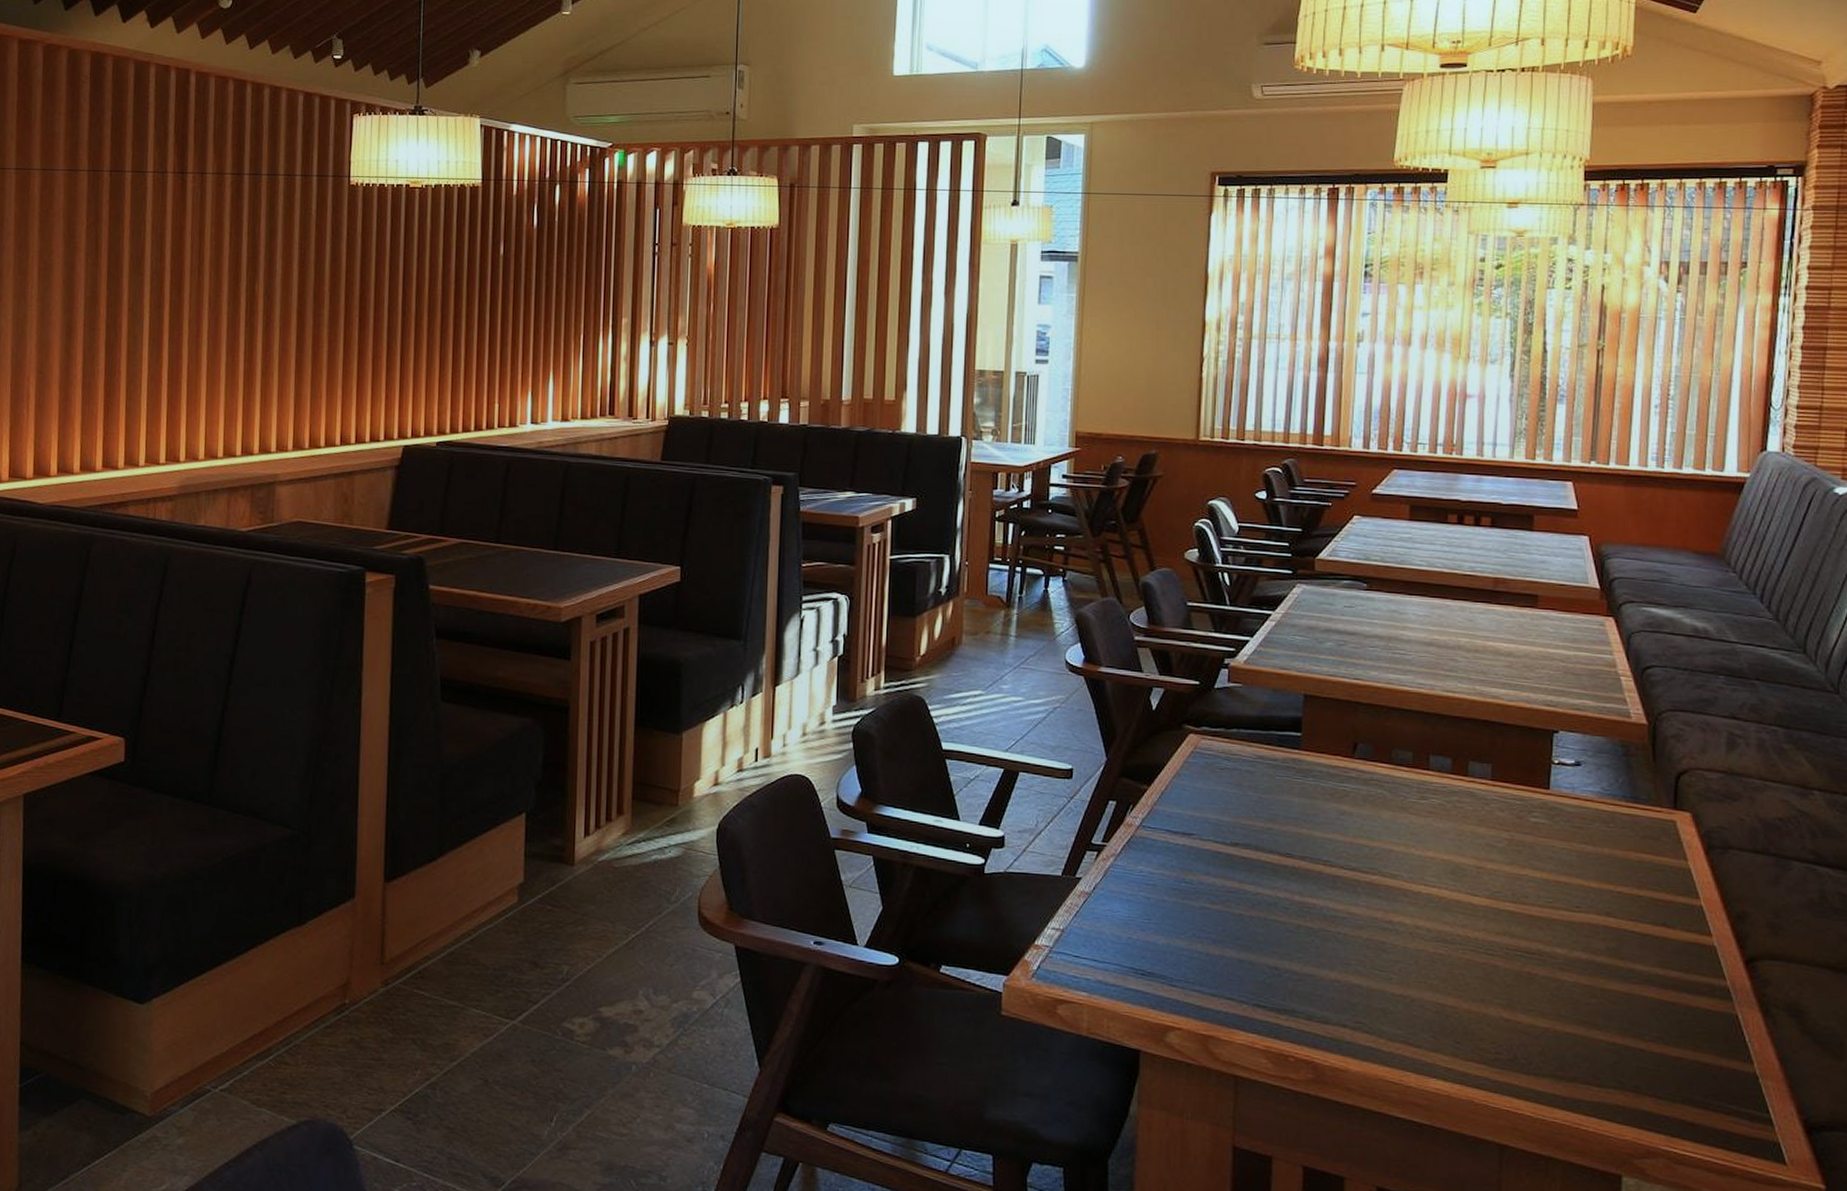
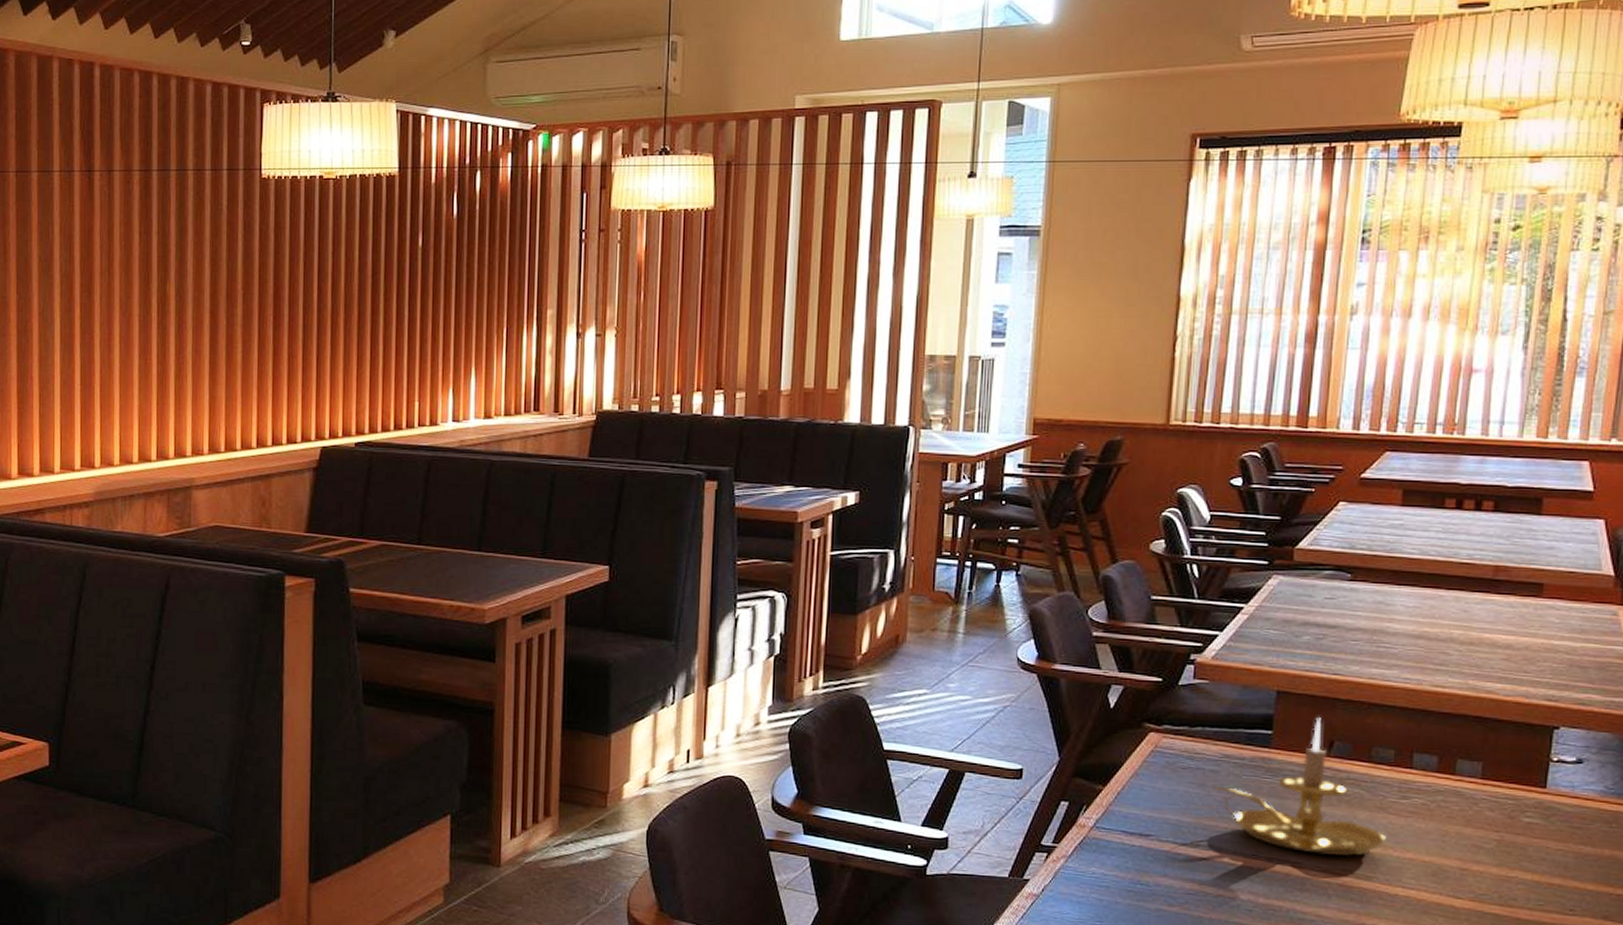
candle holder: none [1250,720,1408,856] -> present [1214,717,1386,857]

